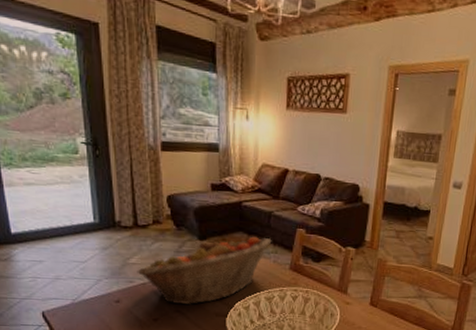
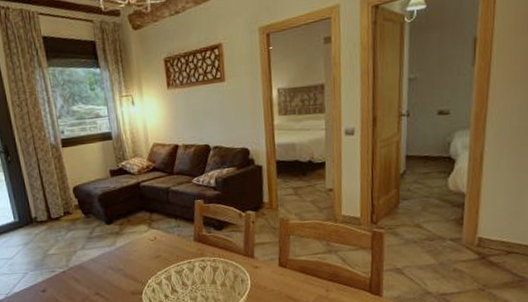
fruit basket: present [137,236,272,305] -> none [56,213,173,288]

